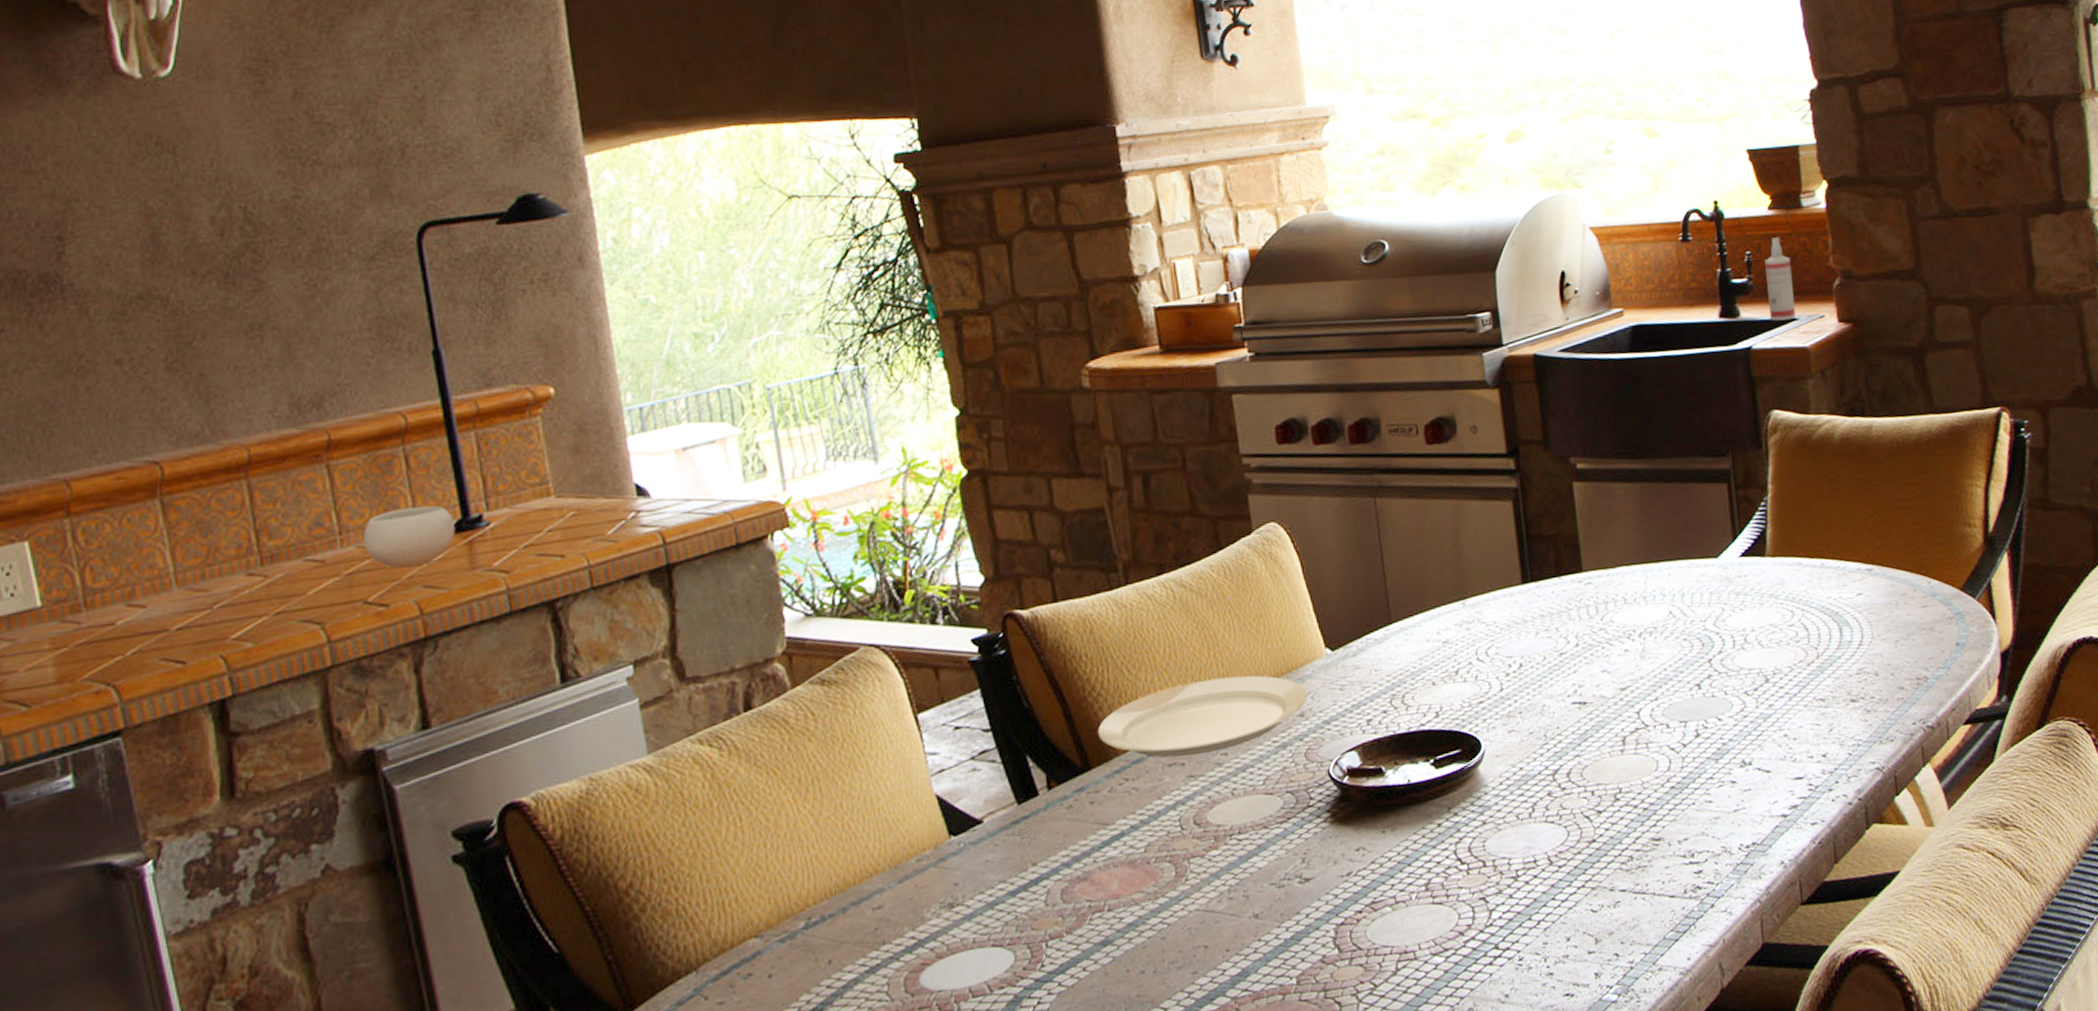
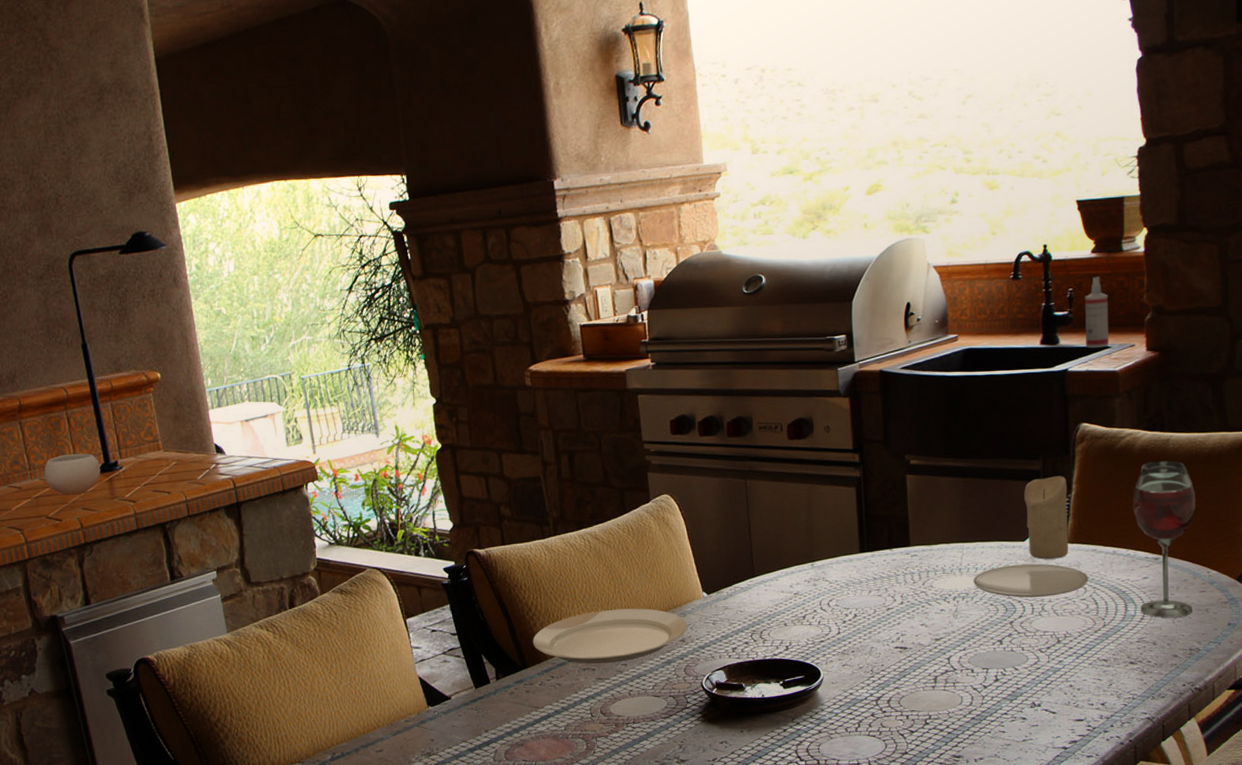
plate: none [1661,584,1796,628] -> present [973,563,1088,598]
candle: none [1713,475,1770,579] -> present [1024,476,1069,560]
wineglass: none [1837,451,1915,642] -> present [1132,461,1196,618]

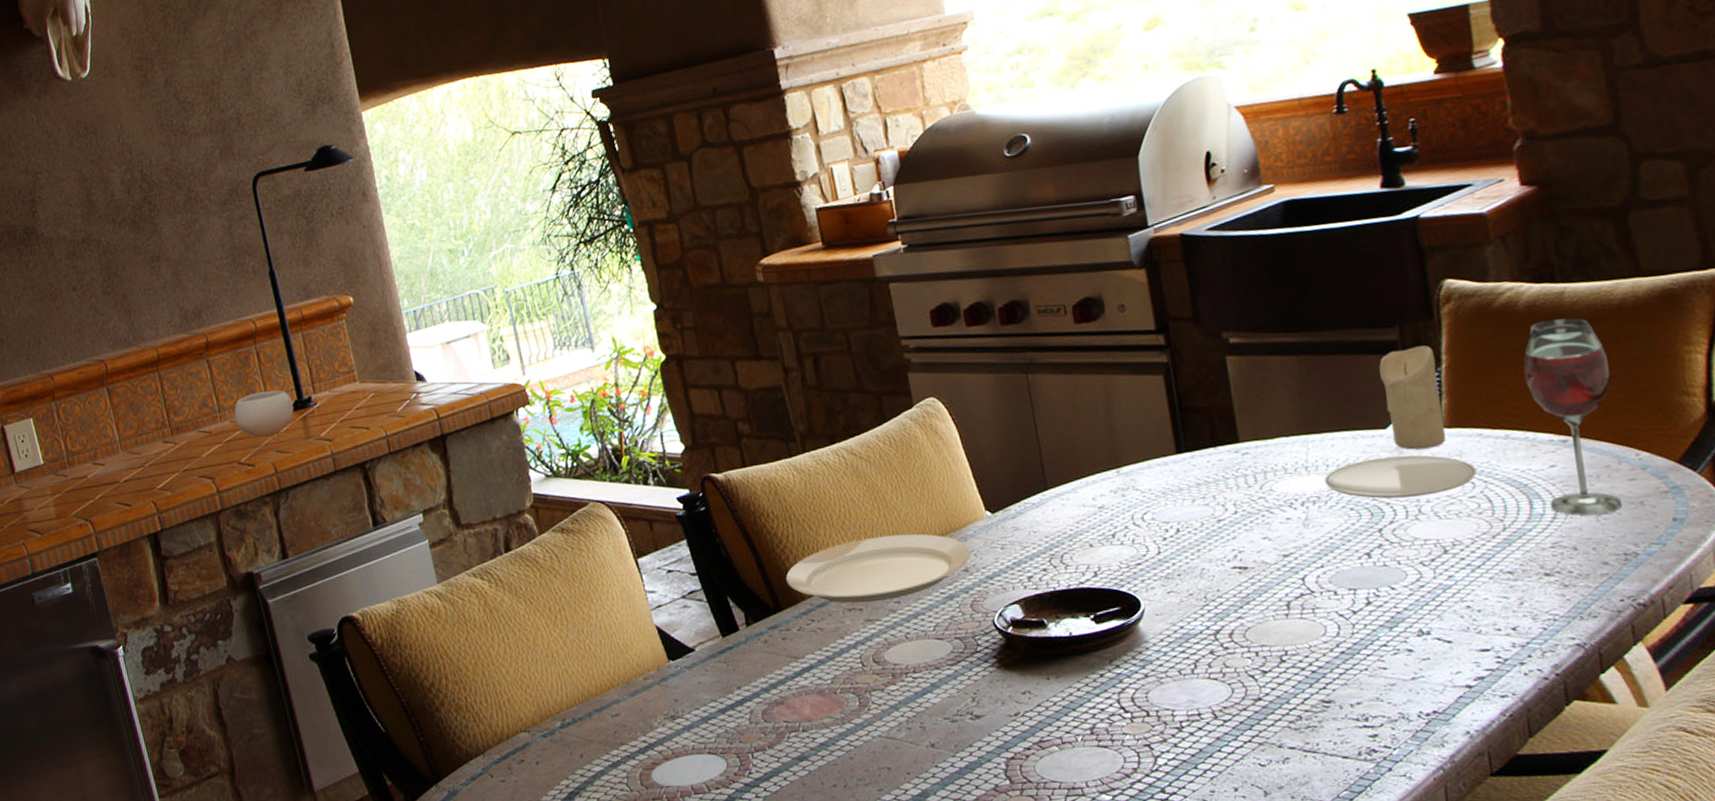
spray bottle: present [1085,277,1109,348] -> none [1432,101,1469,188]

